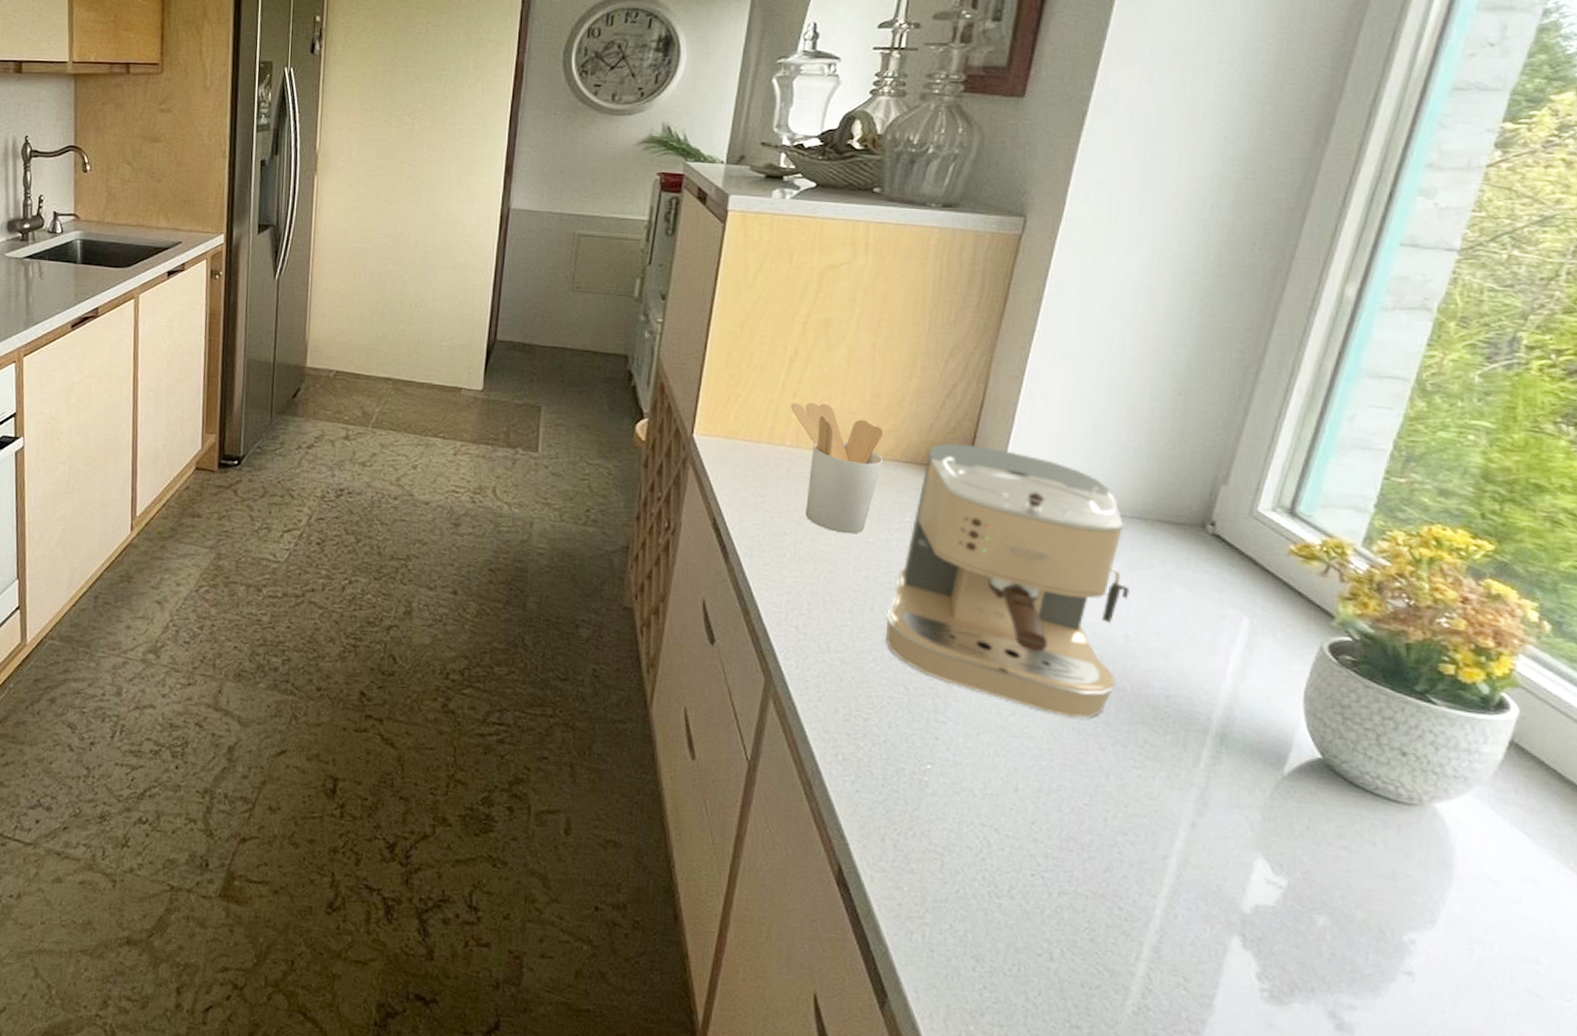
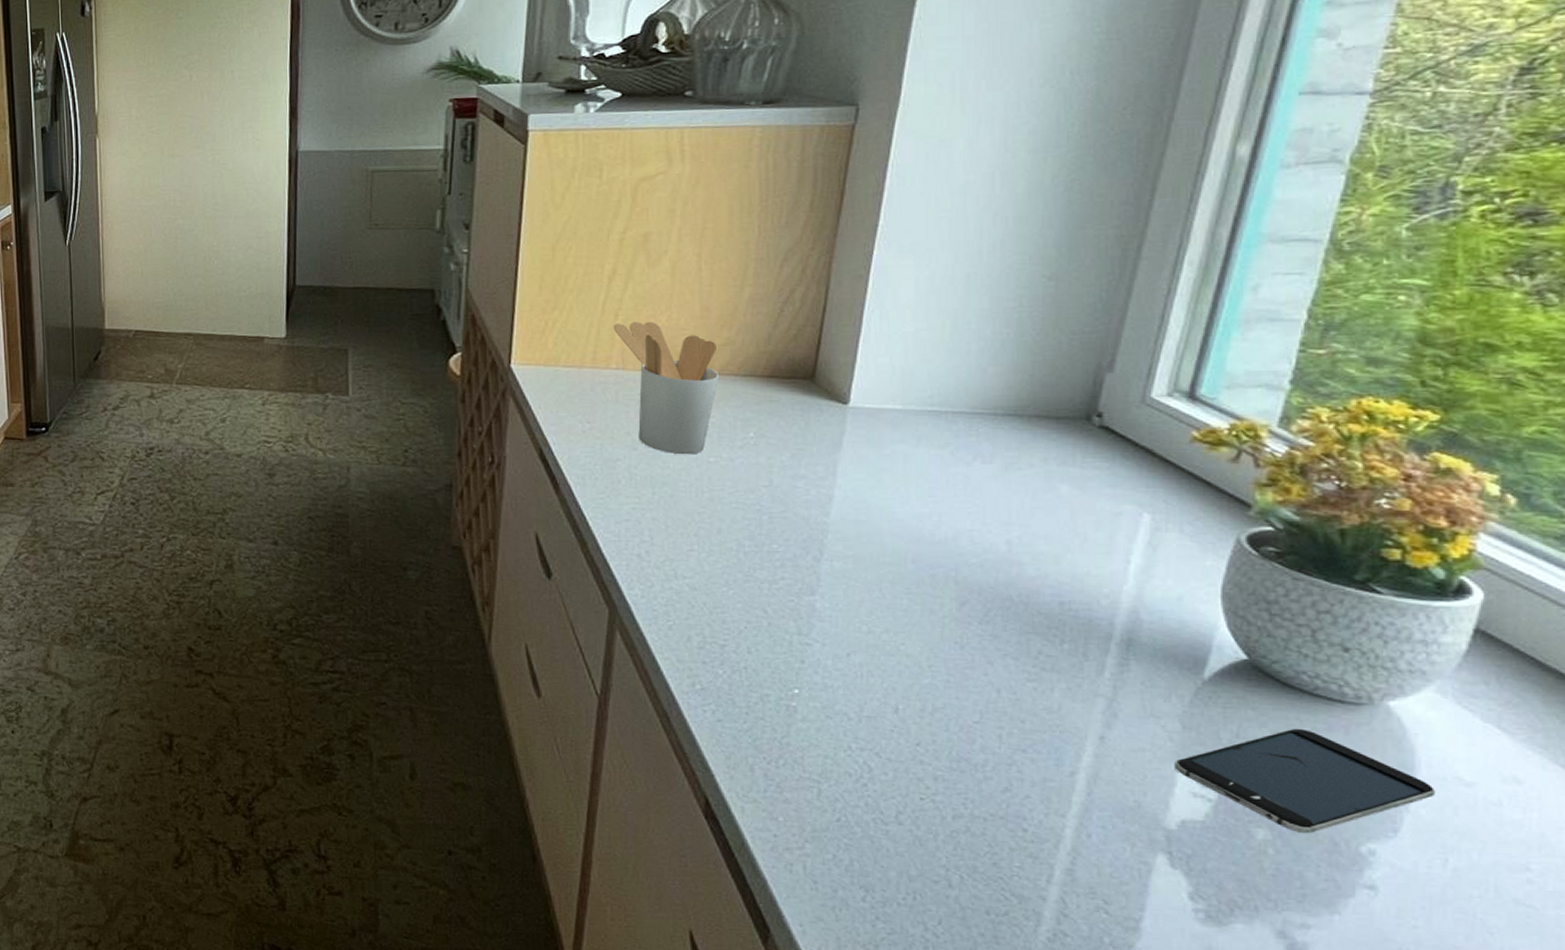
coffee maker: present [885,443,1130,719] -> none [736,351,1008,632]
smartphone: none [1253,824,1469,923] -> present [1174,728,1436,834]

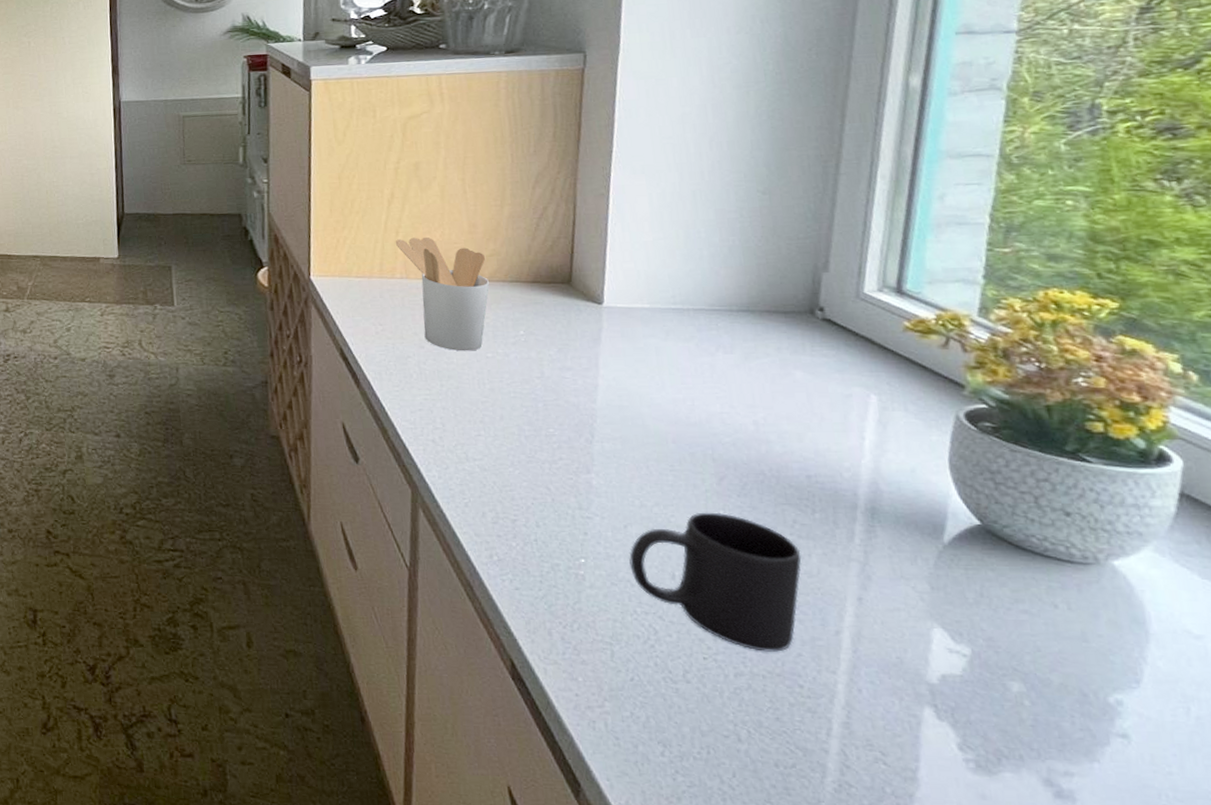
mug: none [849,640,1042,793] -> present [629,512,802,652]
smartphone: present [1174,728,1436,834] -> none [928,587,1169,686]

